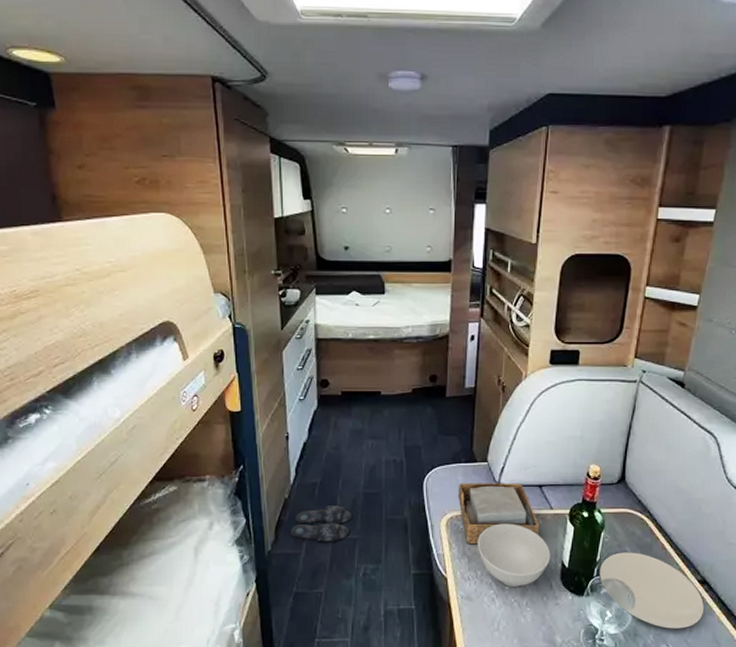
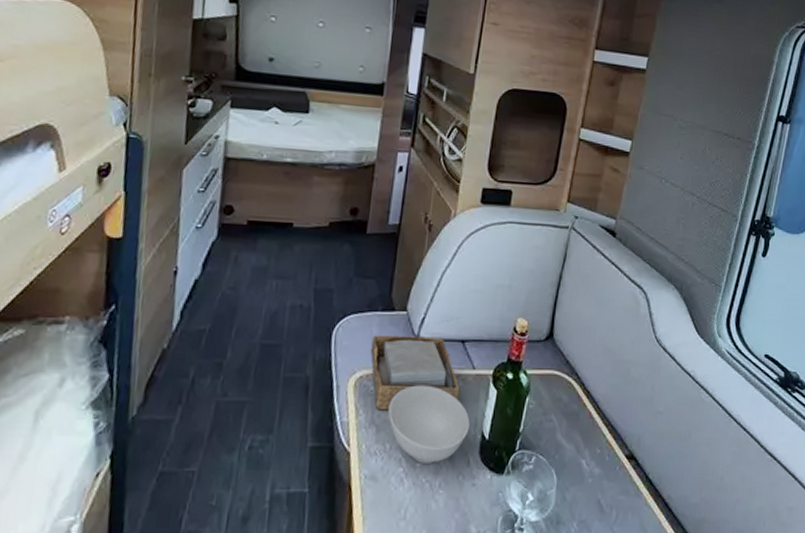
slippers: present [289,505,353,542] -> none [163,359,244,406]
plate: present [599,552,704,629] -> none [521,421,631,514]

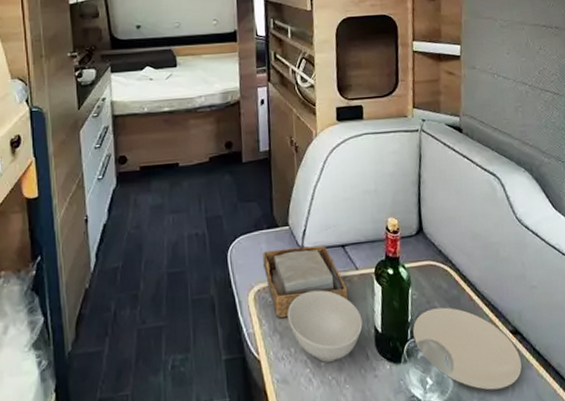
plate: none [521,421,631,514] -> present [412,307,522,391]

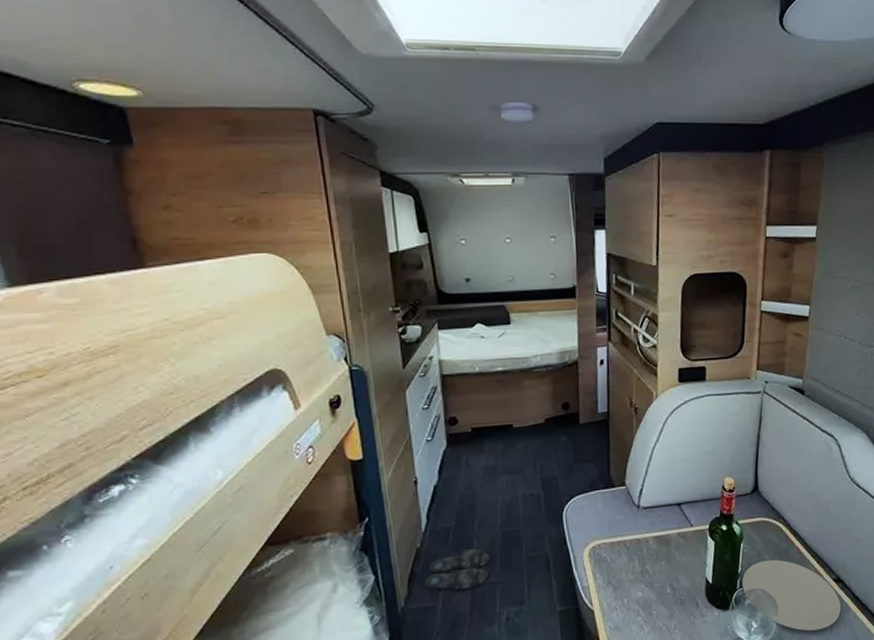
slippers: none [91,290,157,335] -> present [424,548,491,590]
napkin holder: present [262,245,349,319] -> none [598,503,682,573]
bowl: present [287,290,363,363] -> none [621,545,694,612]

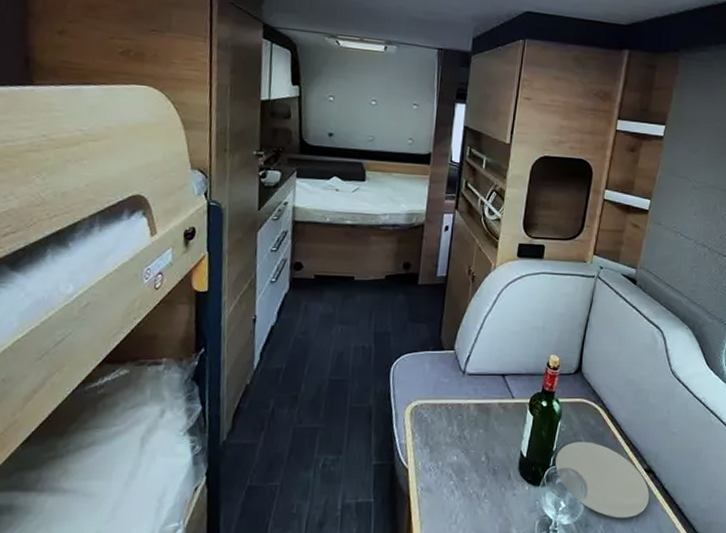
slippers: present [424,548,491,590] -> none [248,392,316,431]

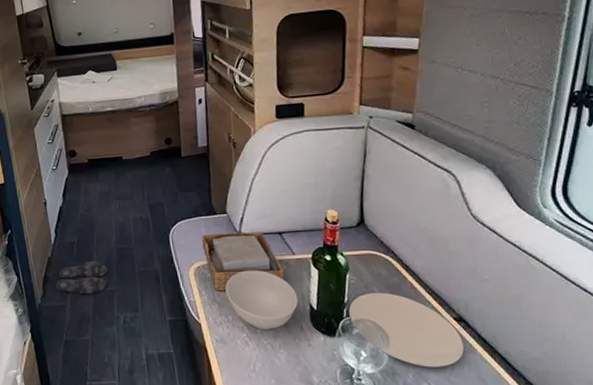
slippers: none [248,392,316,431] -> present [55,261,109,294]
napkin holder: none [423,371,501,434] -> present [202,231,285,291]
bowl: none [440,412,510,479] -> present [225,270,298,331]

